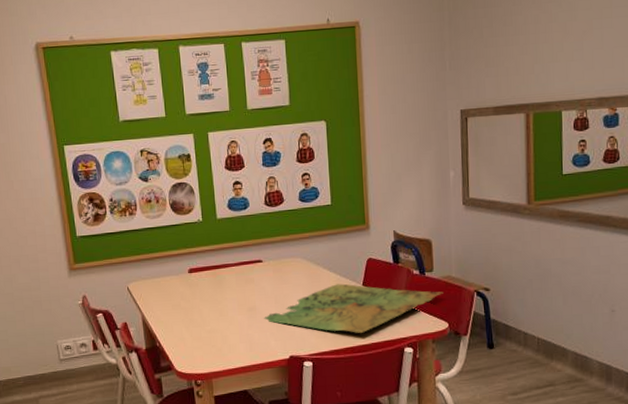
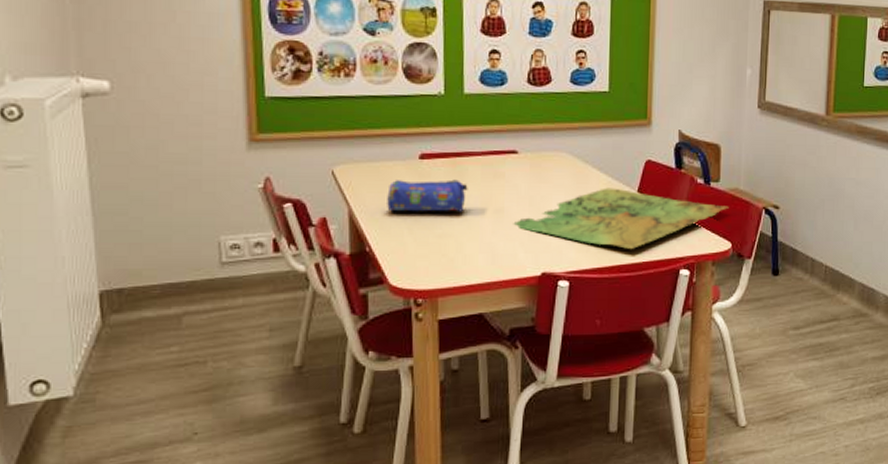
pencil case: none [168,286,227,315] -> present [387,179,468,212]

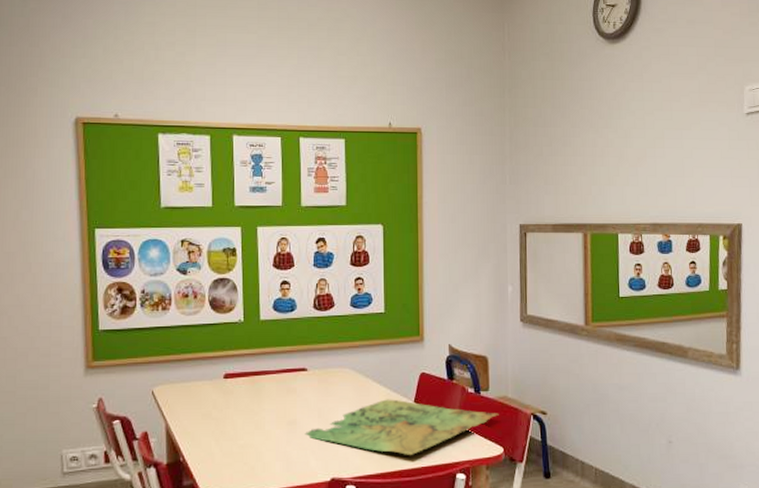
pencil case: present [387,179,468,212] -> none [197,395,265,426]

